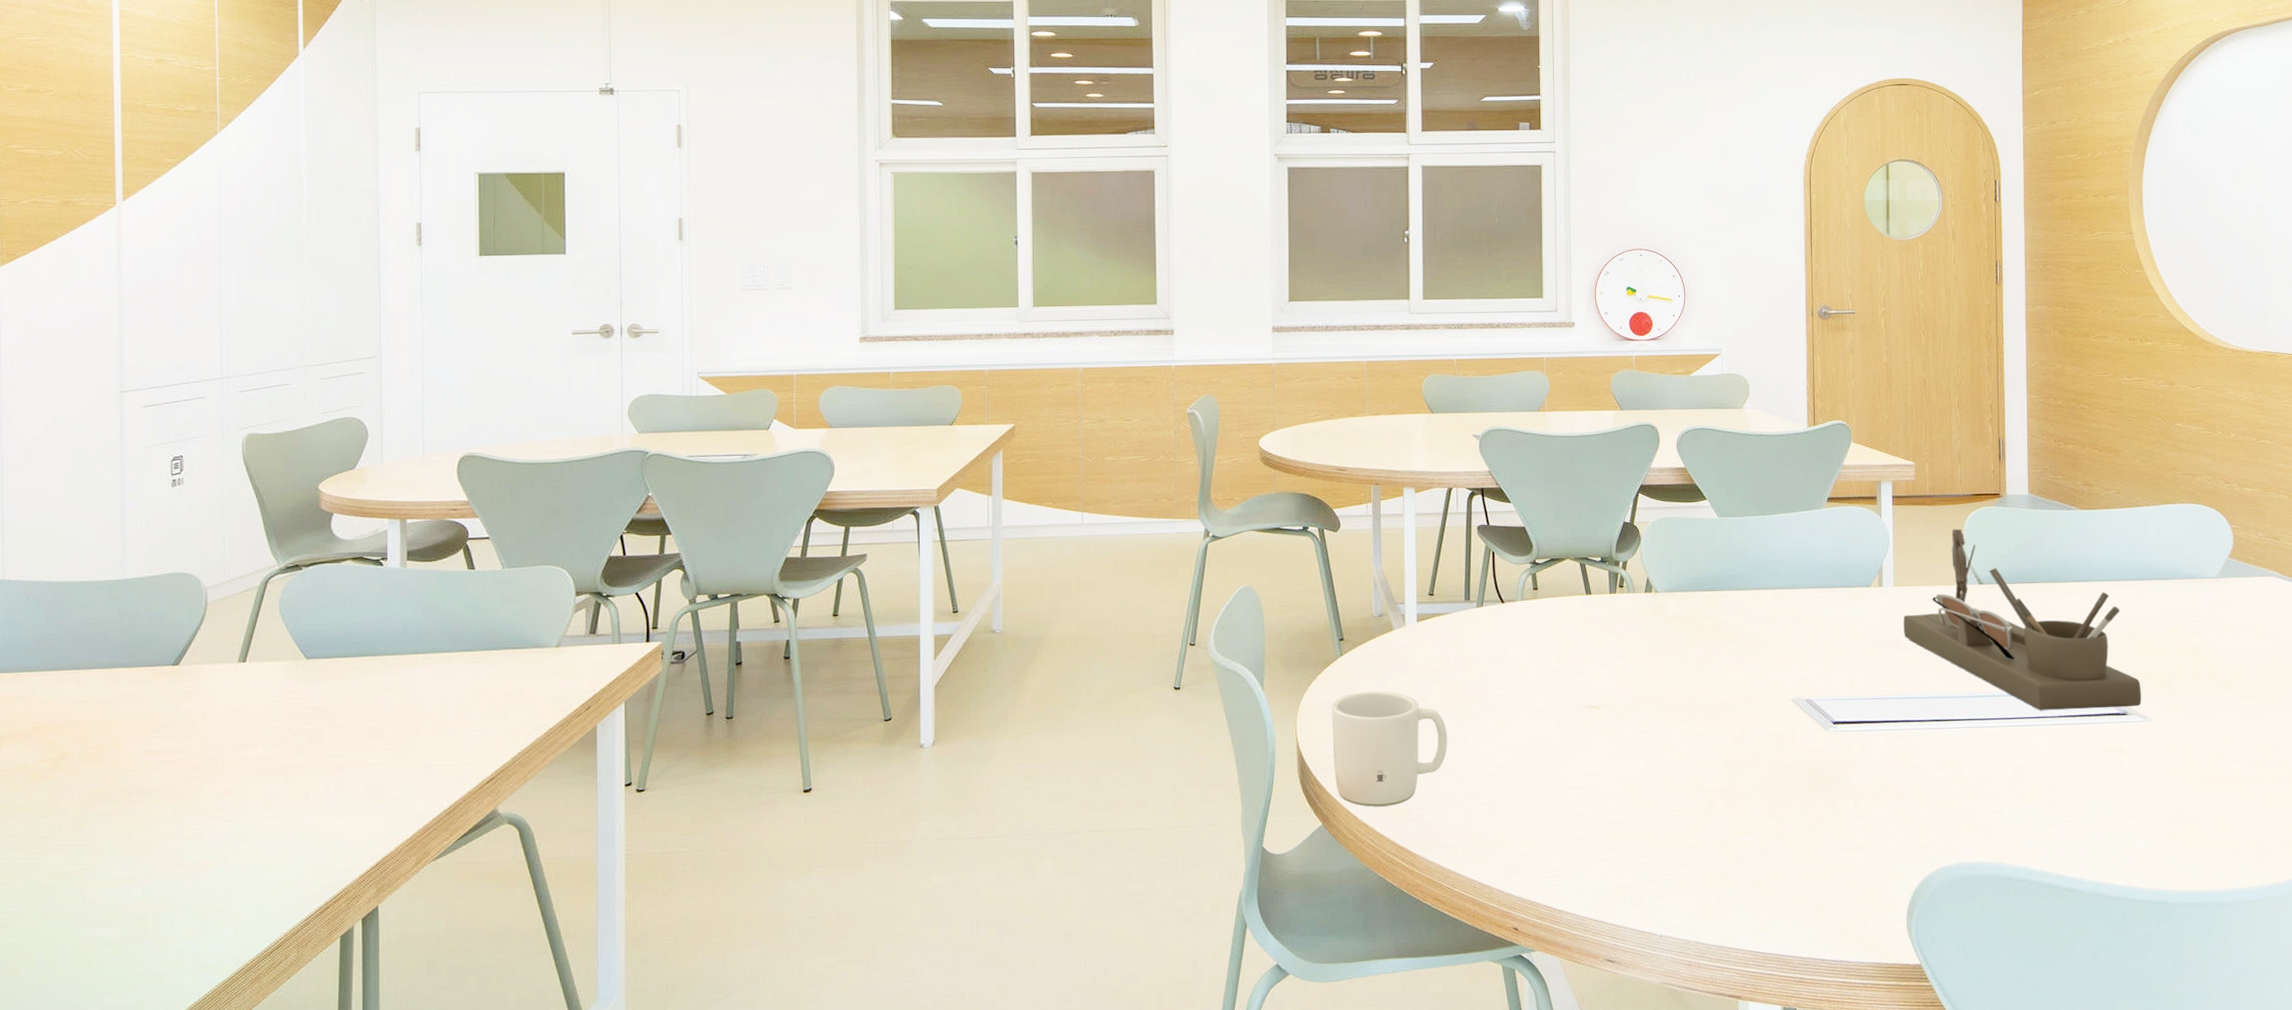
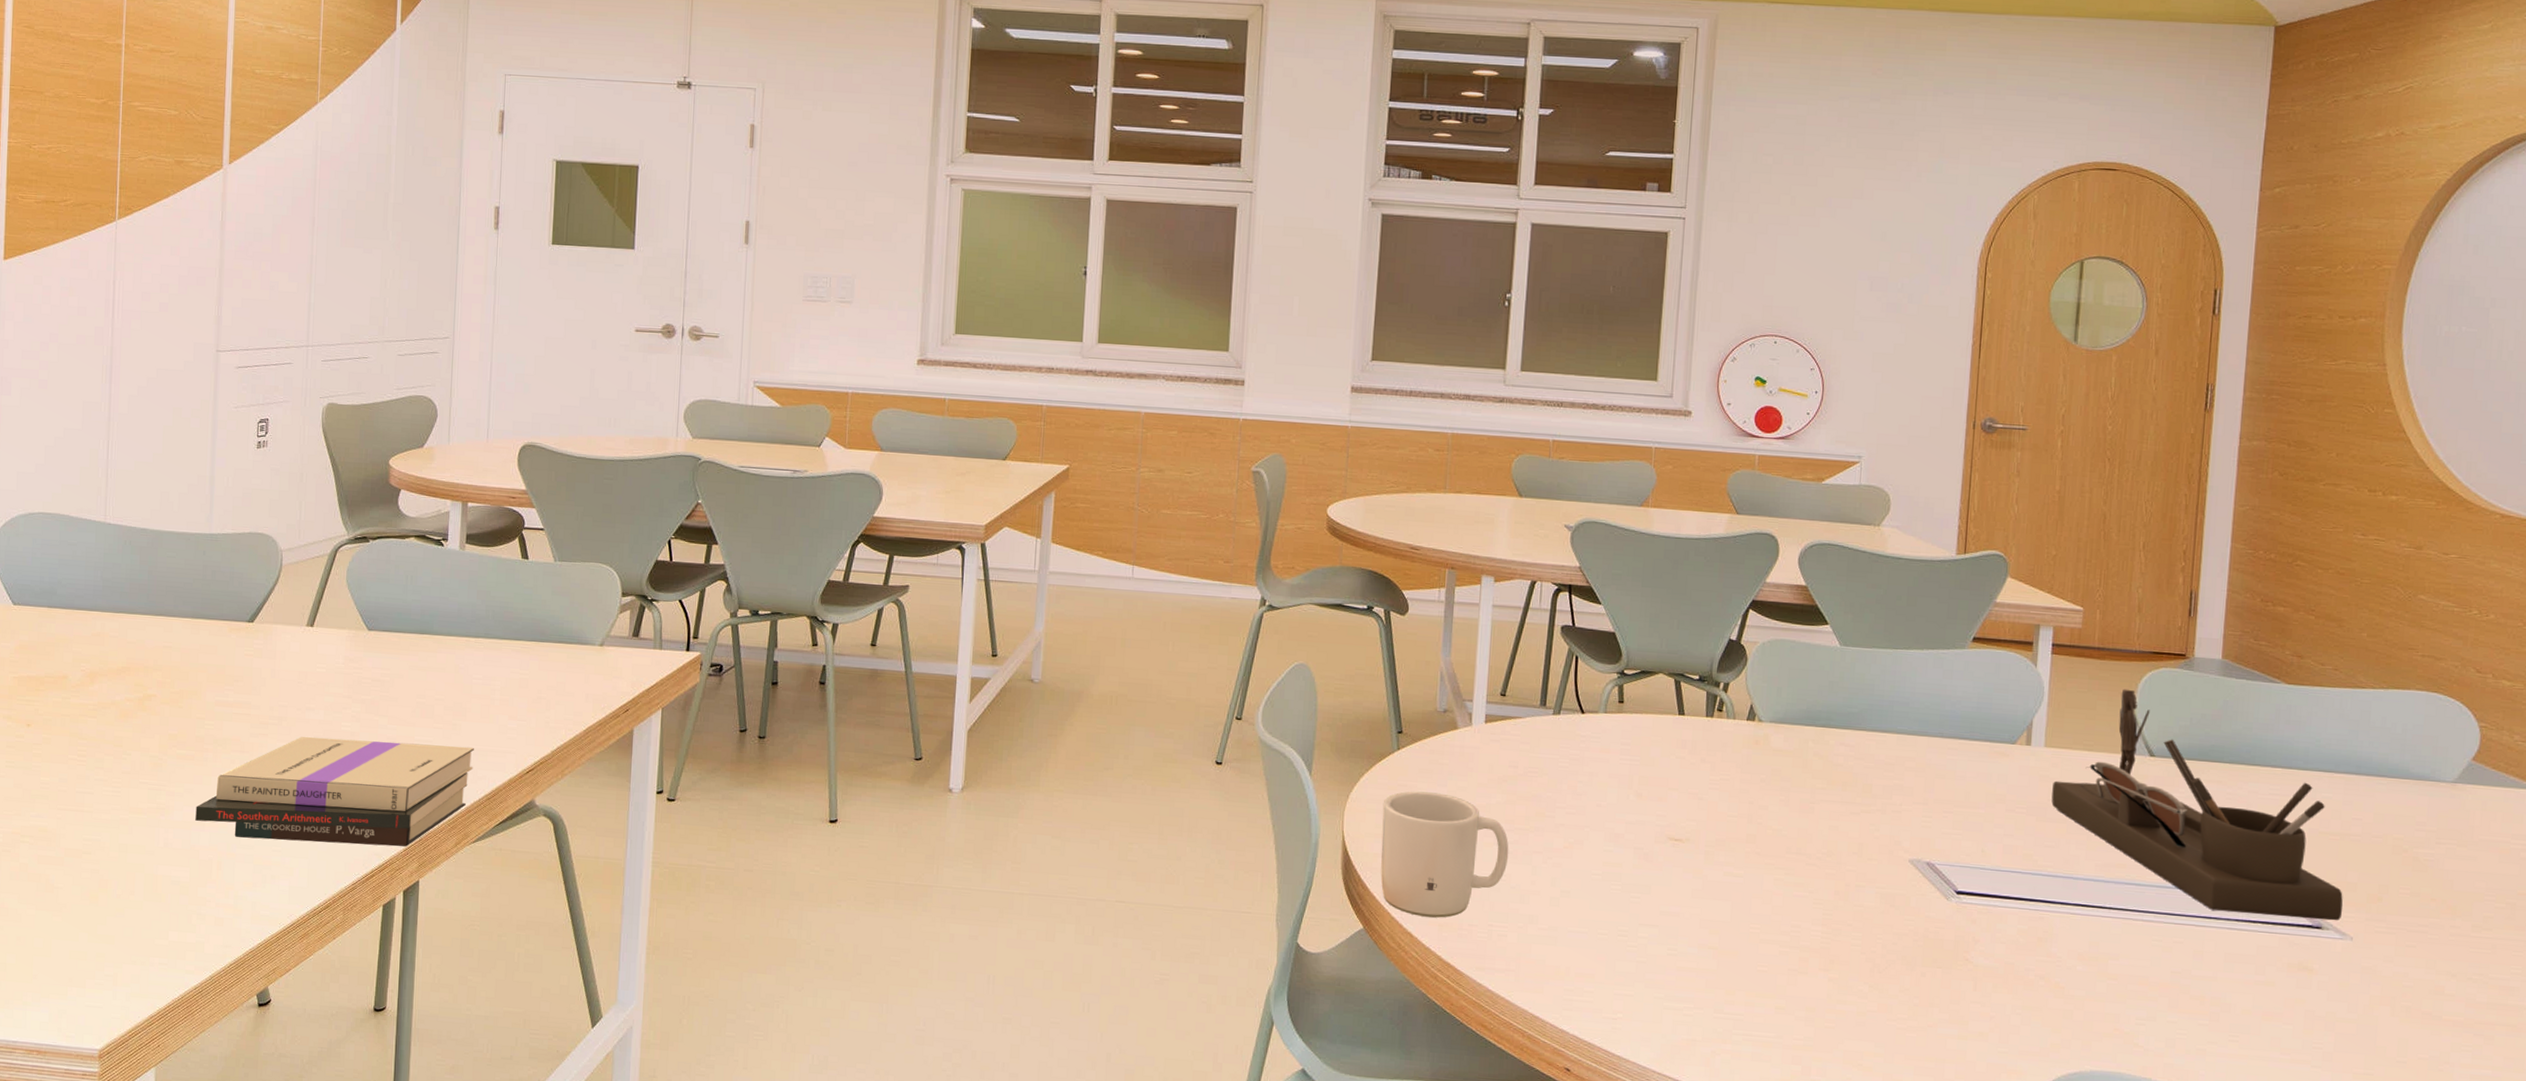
books: none [125,764,429,888] -> present [195,737,474,847]

